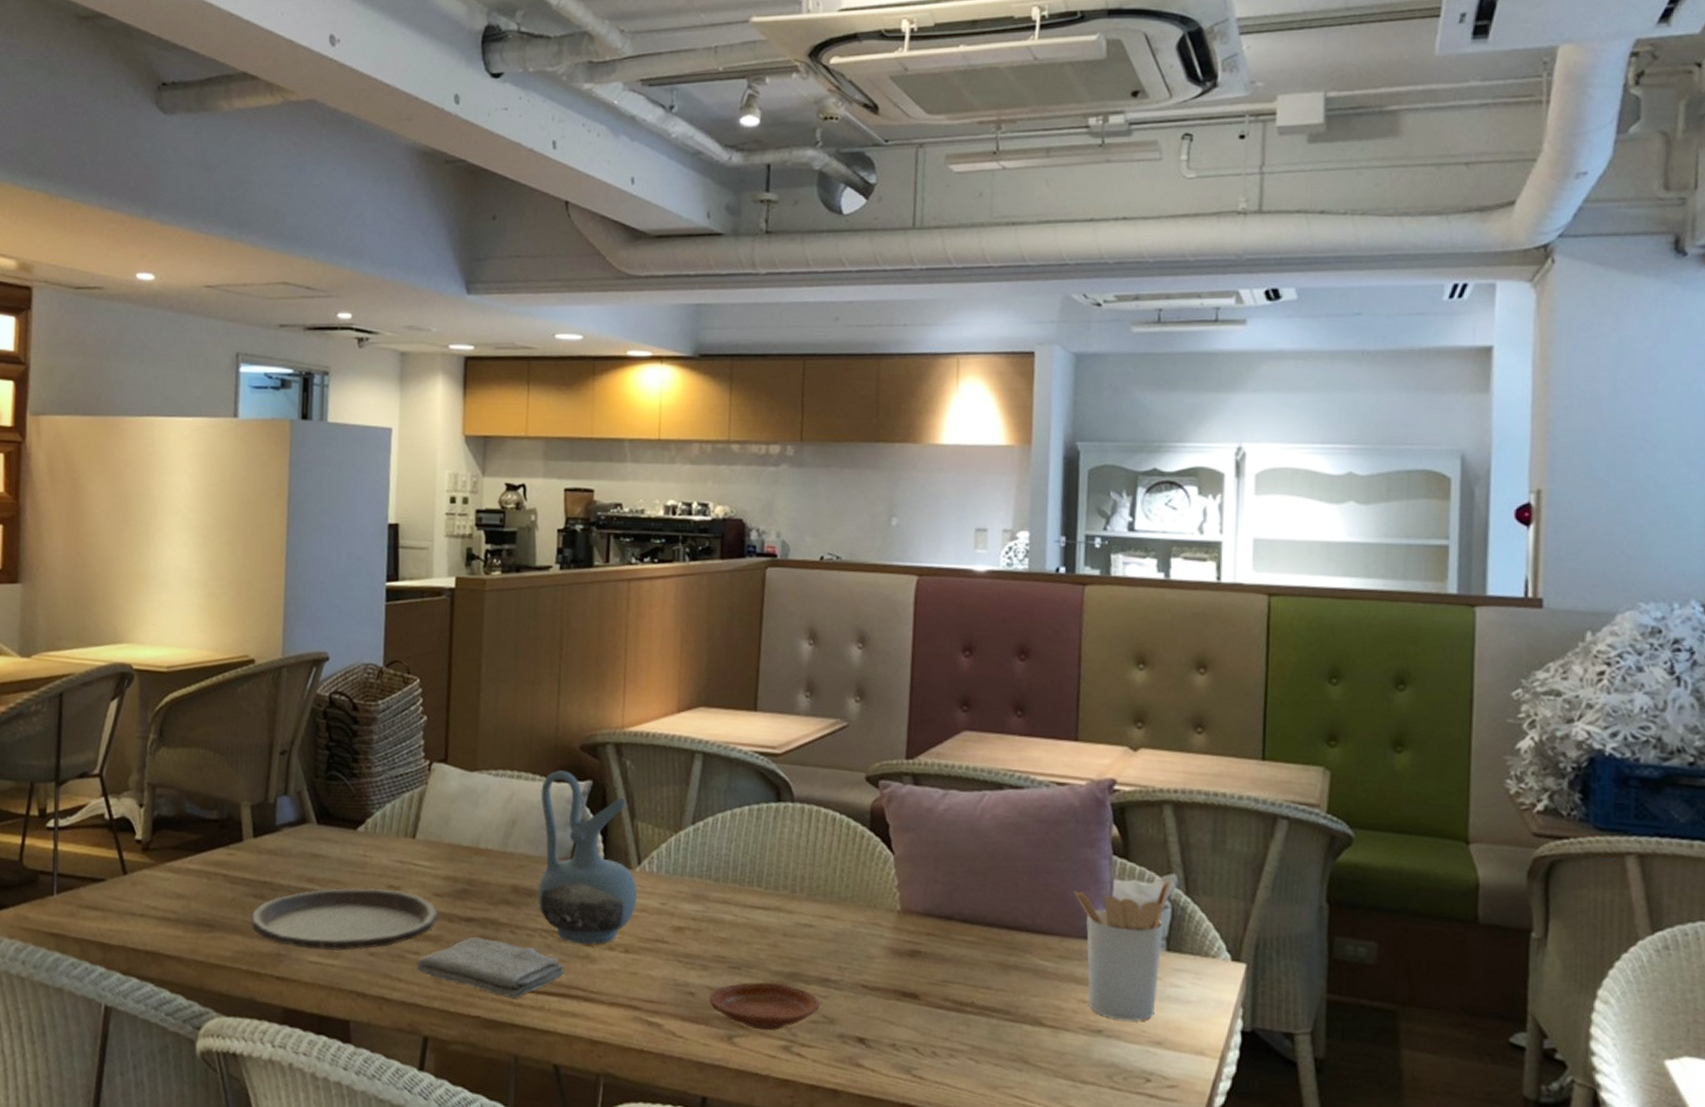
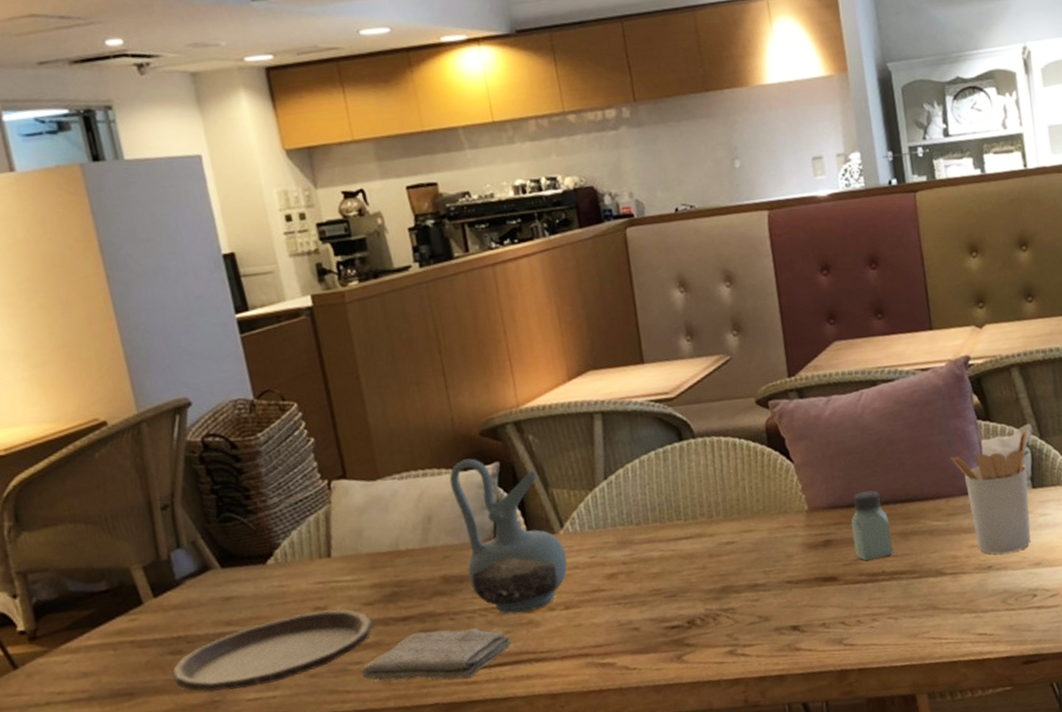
plate: present [708,982,821,1031] -> none [652,598,754,644]
saltshaker: none [944,905,990,987] -> present [851,490,894,561]

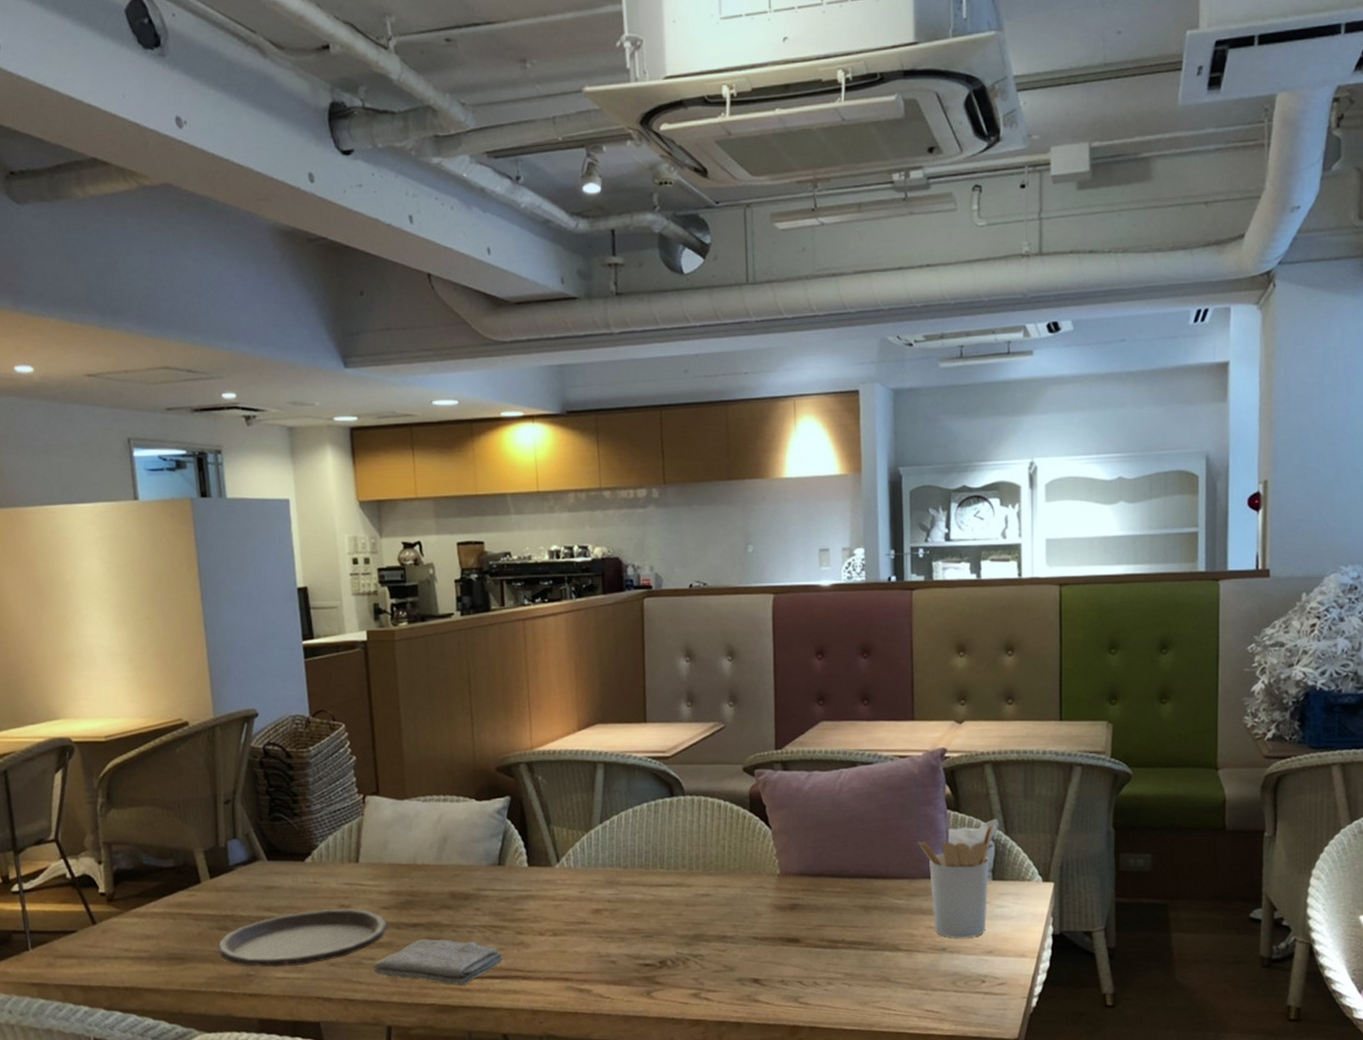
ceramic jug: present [449,458,568,614] -> none [466,790,560,934]
saltshaker: present [851,490,894,561] -> none [818,863,855,928]

